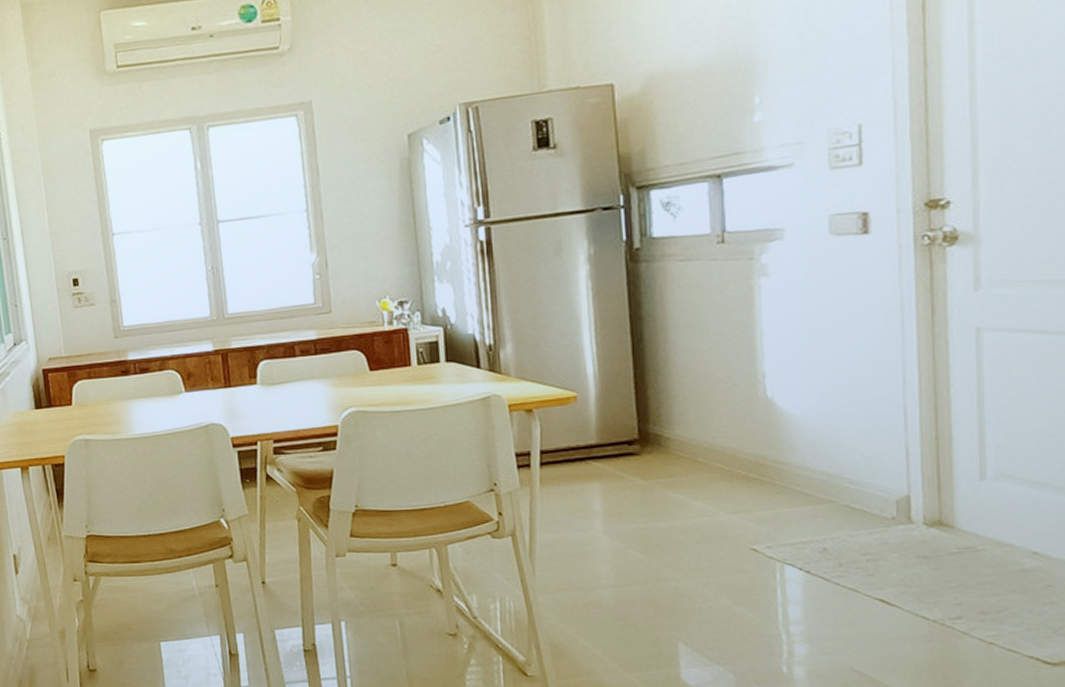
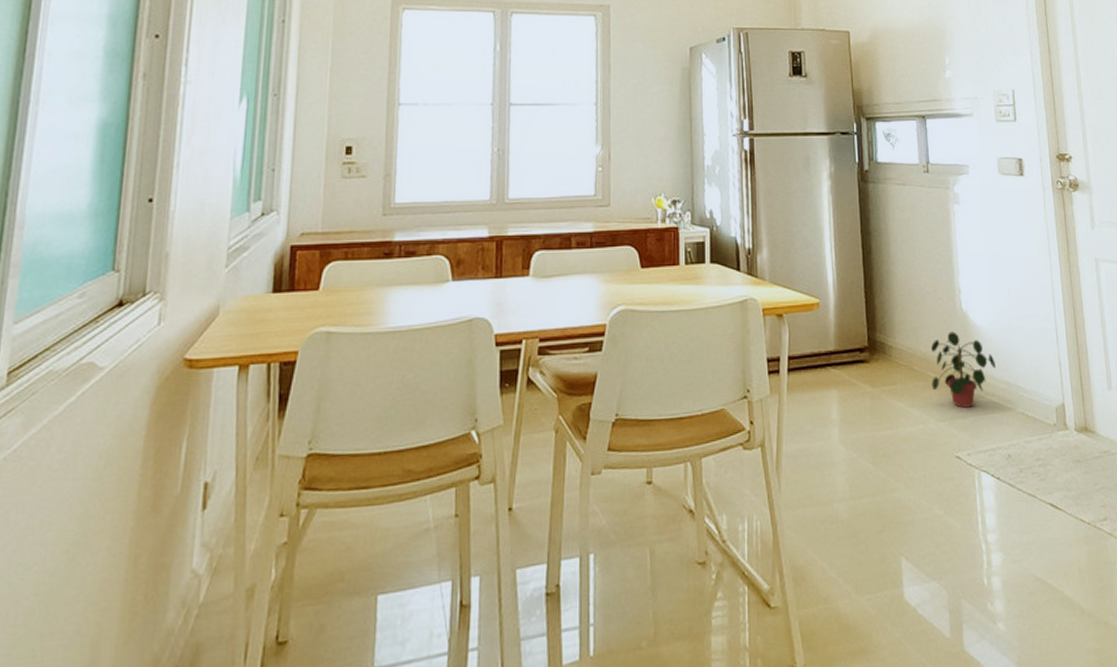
potted plant: none [721,420,811,500] -> present [930,331,996,408]

